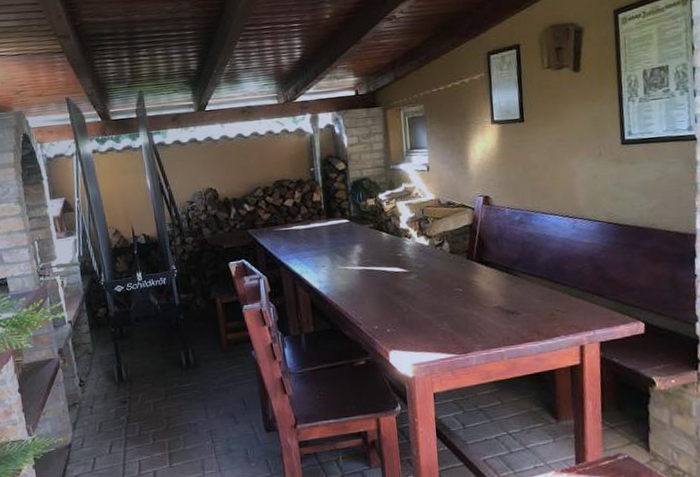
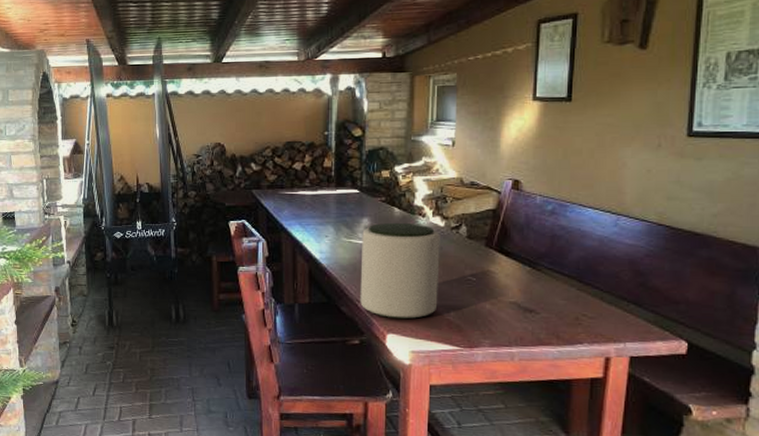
plant pot: none [356,245,432,336] -> present [360,223,440,320]

